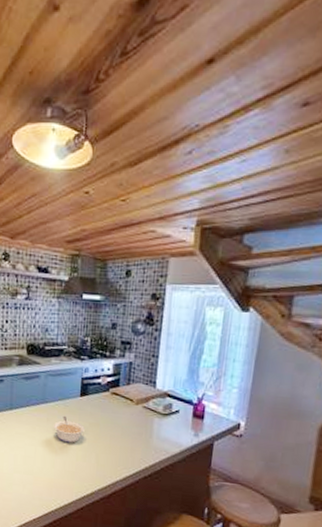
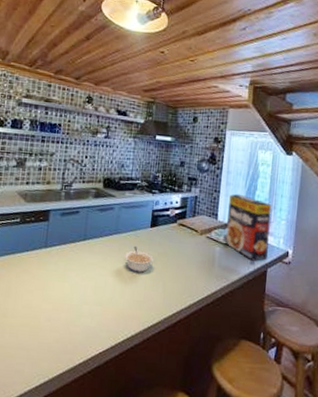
cereal box: none [165,358,221,434] -> present [225,193,272,261]

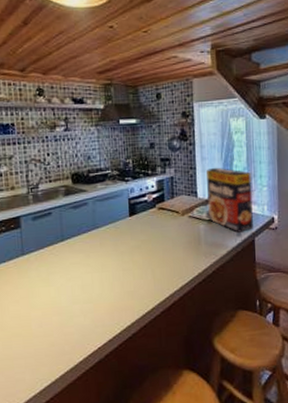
legume: present [124,246,154,273] -> none [106,237,138,264]

